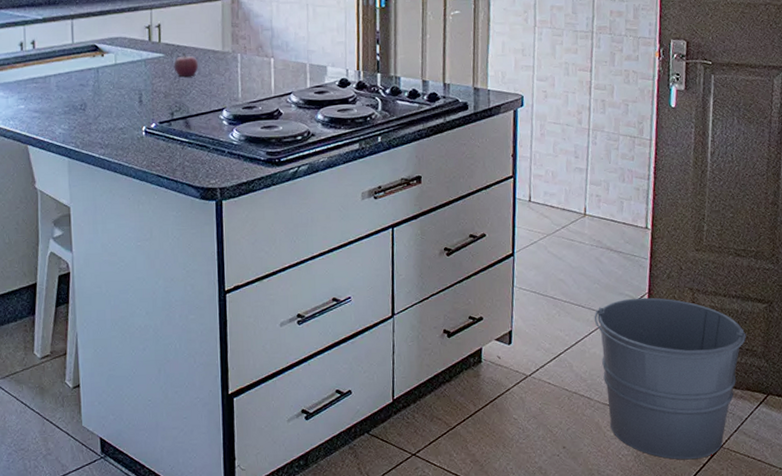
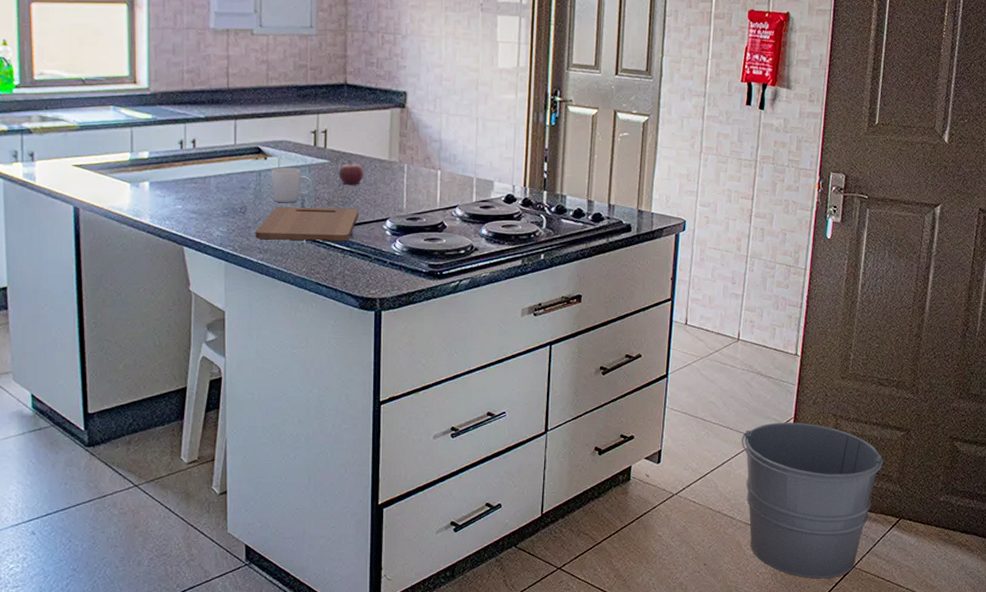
cutting board: none [95,100,195,135] -> present [255,207,359,242]
mug: none [108,63,149,98] -> present [270,168,312,203]

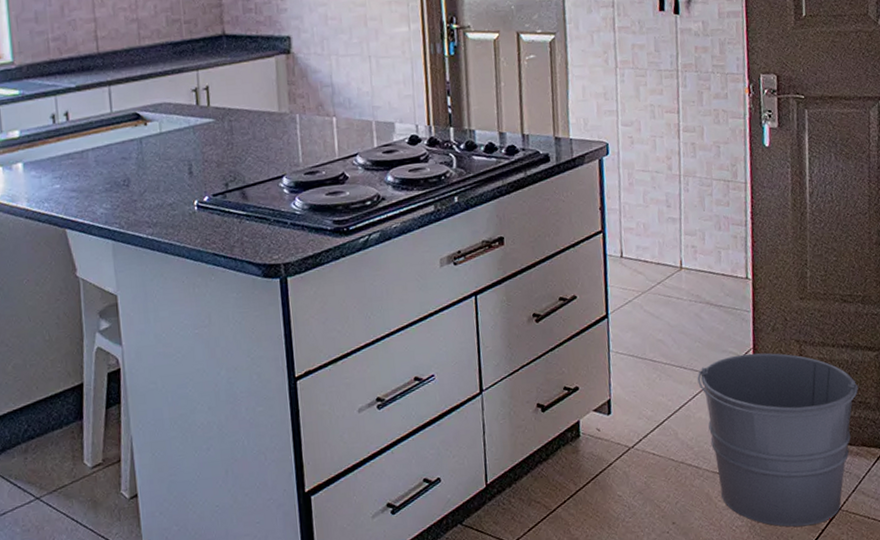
cutting board: present [255,207,359,242] -> none [141,168,252,212]
mug: present [270,168,312,203] -> none [152,131,199,171]
fruit: present [338,159,364,184] -> none [225,115,254,143]

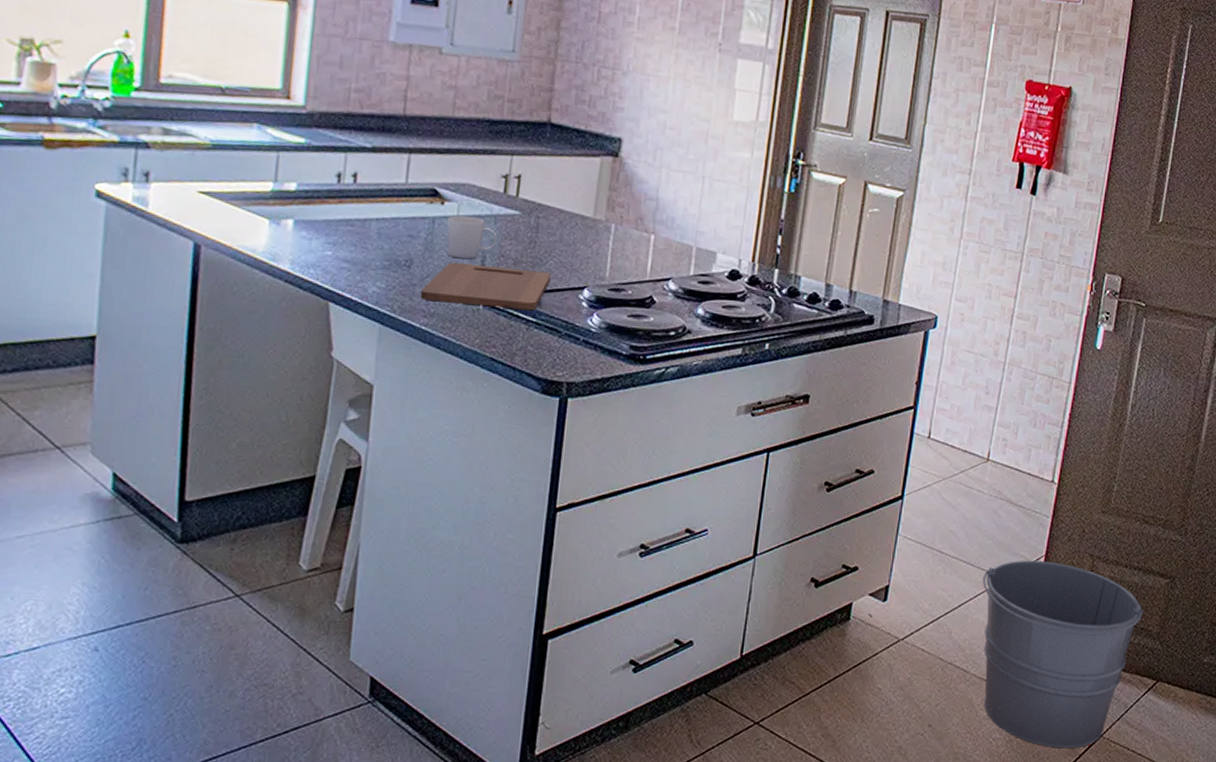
cutting board: none [141,168,252,212] -> present [420,262,551,311]
mug: none [152,131,199,171] -> present [446,215,497,260]

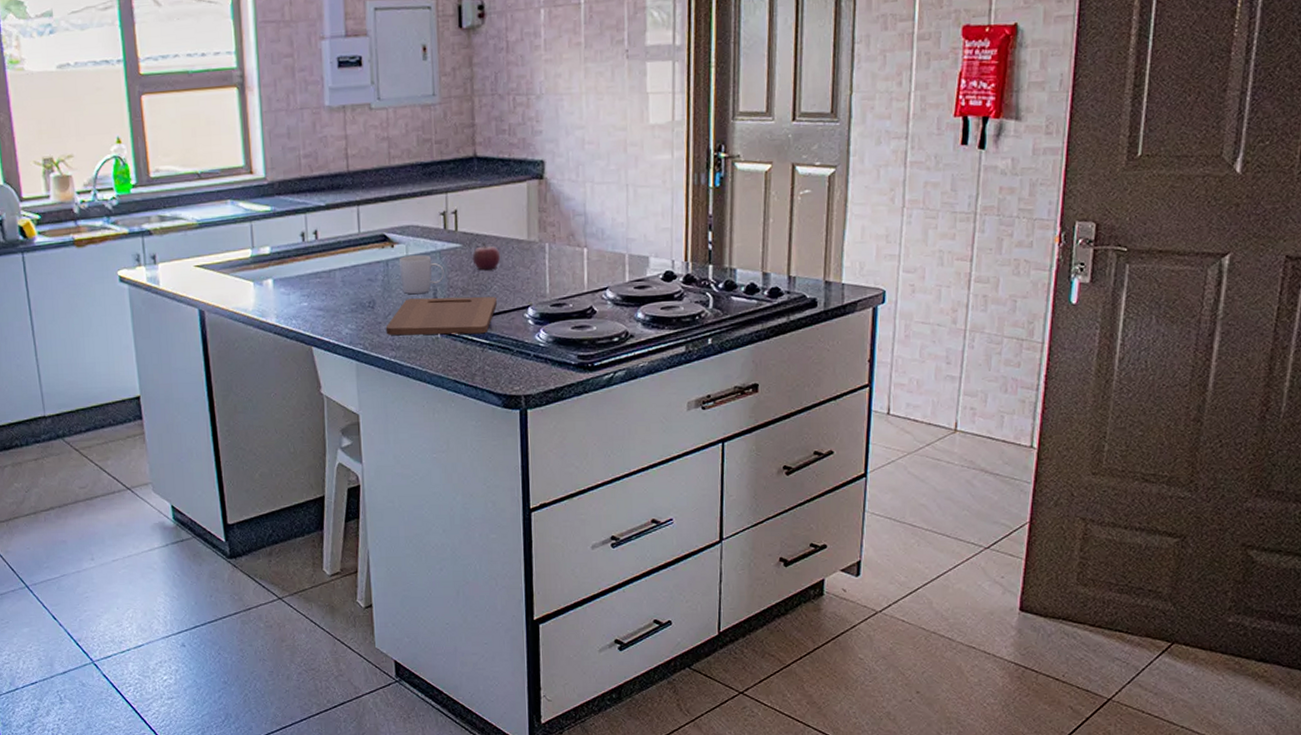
fruit: none [530,213,562,243] -> present [472,242,501,270]
bucket: present [982,560,1143,749] -> none [961,527,1150,712]

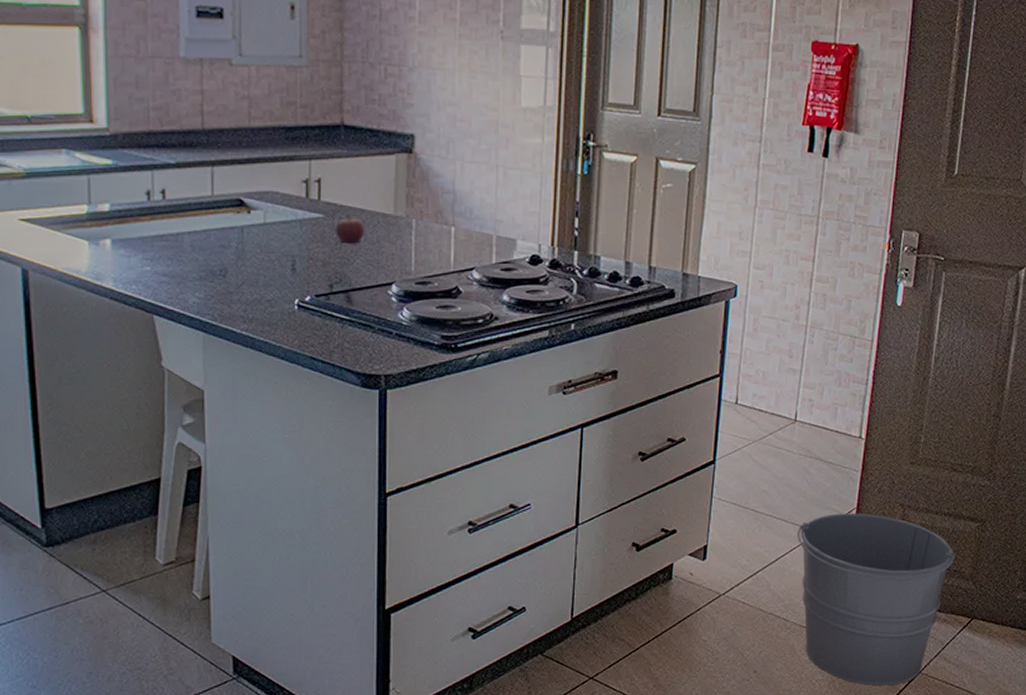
cutting board: present [385,296,497,336] -> none [237,269,359,310]
mug: present [398,255,444,295] -> none [255,223,304,265]
bucket: none [961,527,1150,712] -> present [797,513,955,686]

